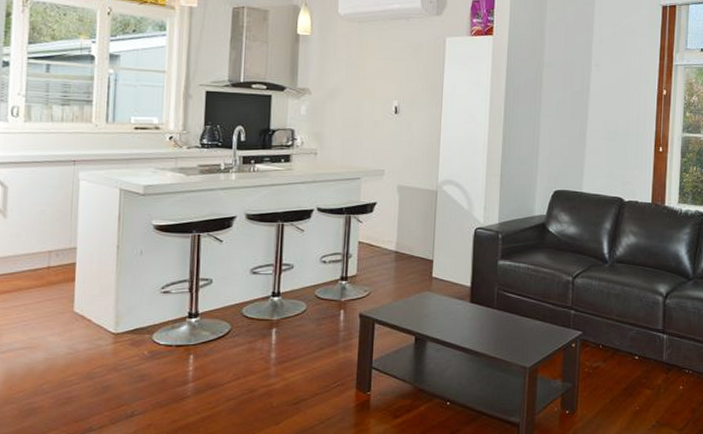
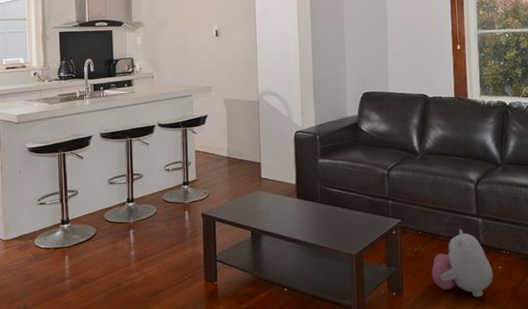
plush toy: none [609,345,673,418] -> present [431,229,493,297]

